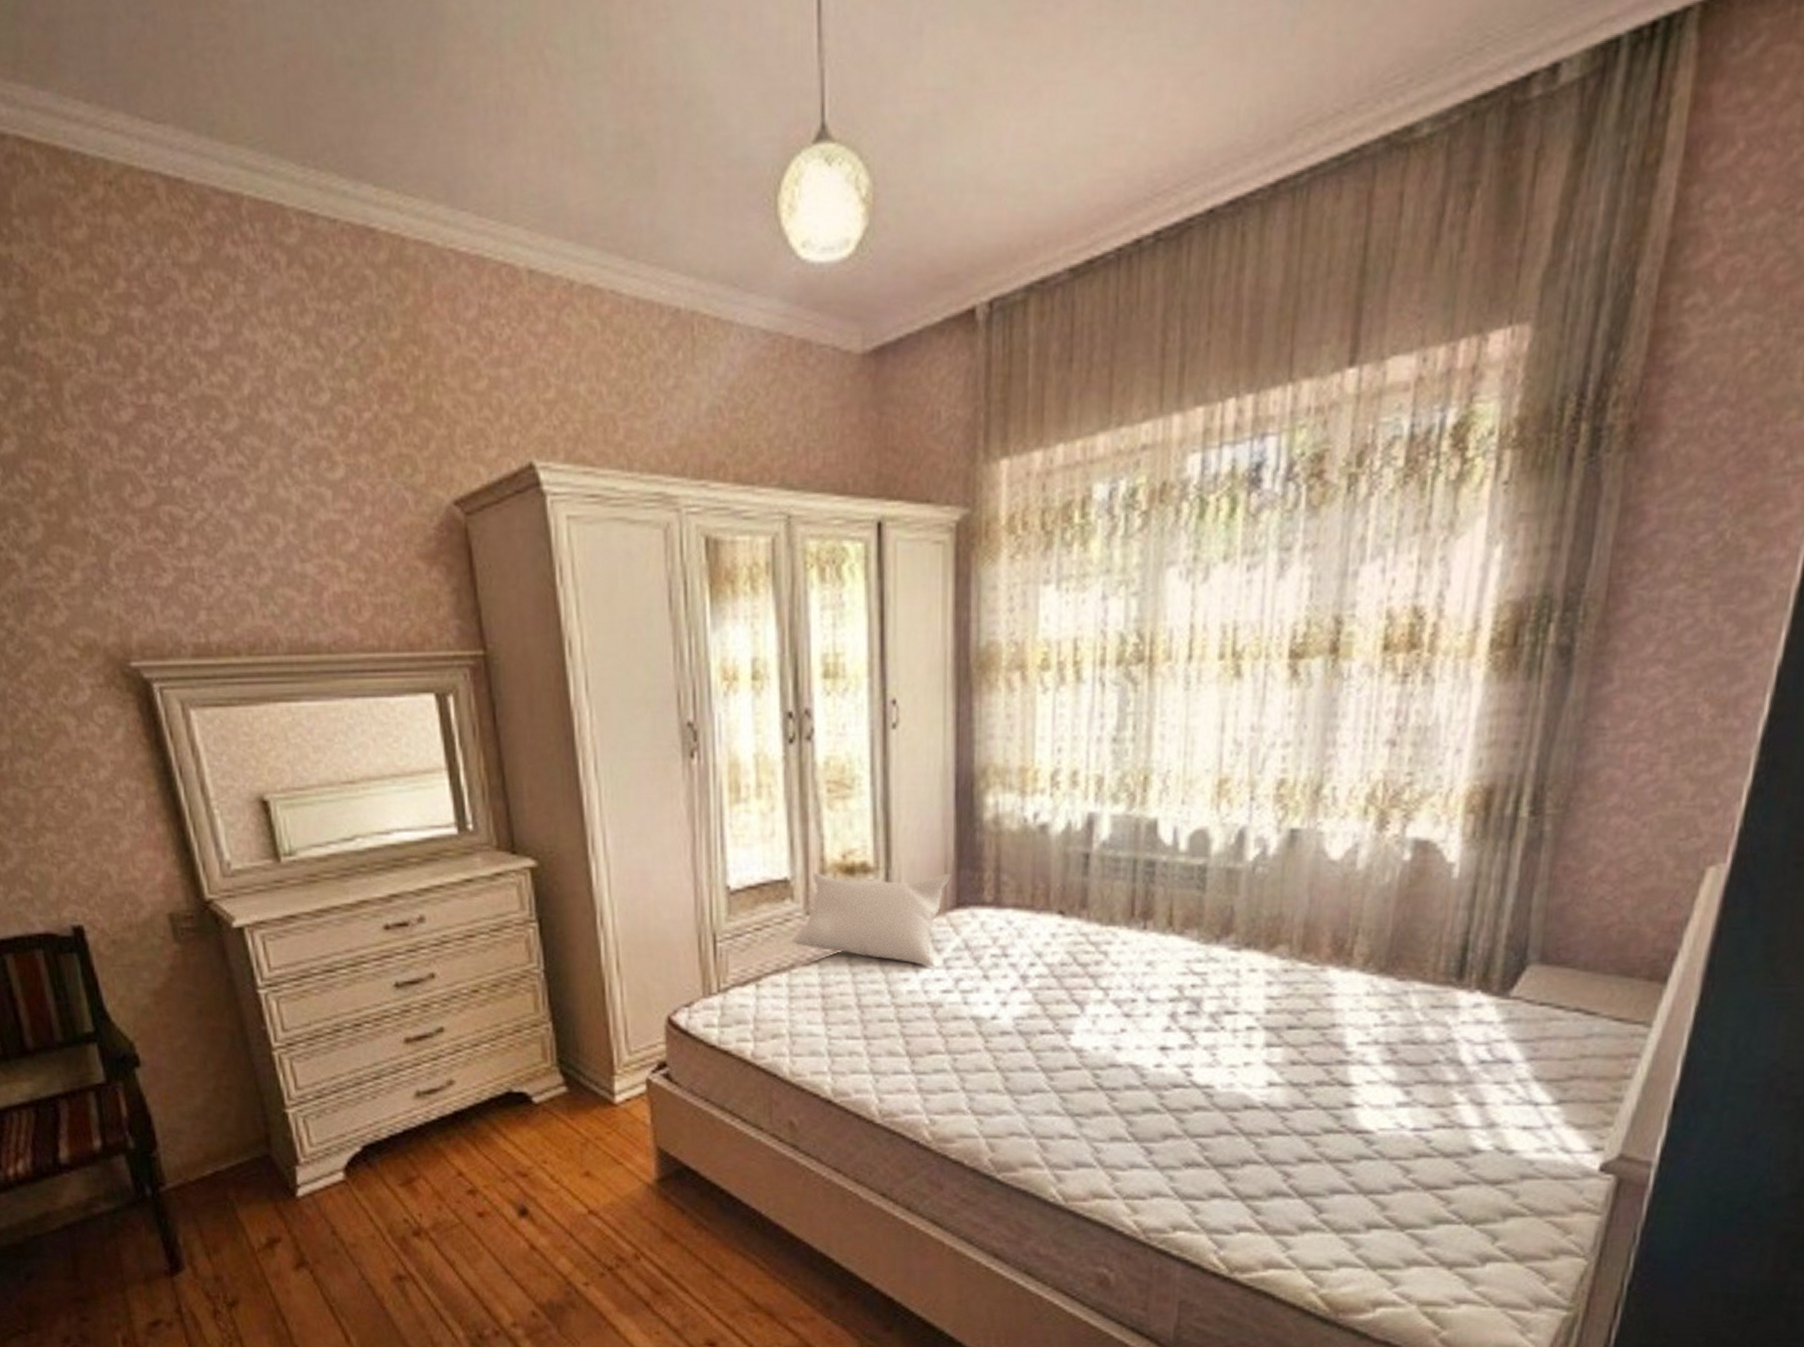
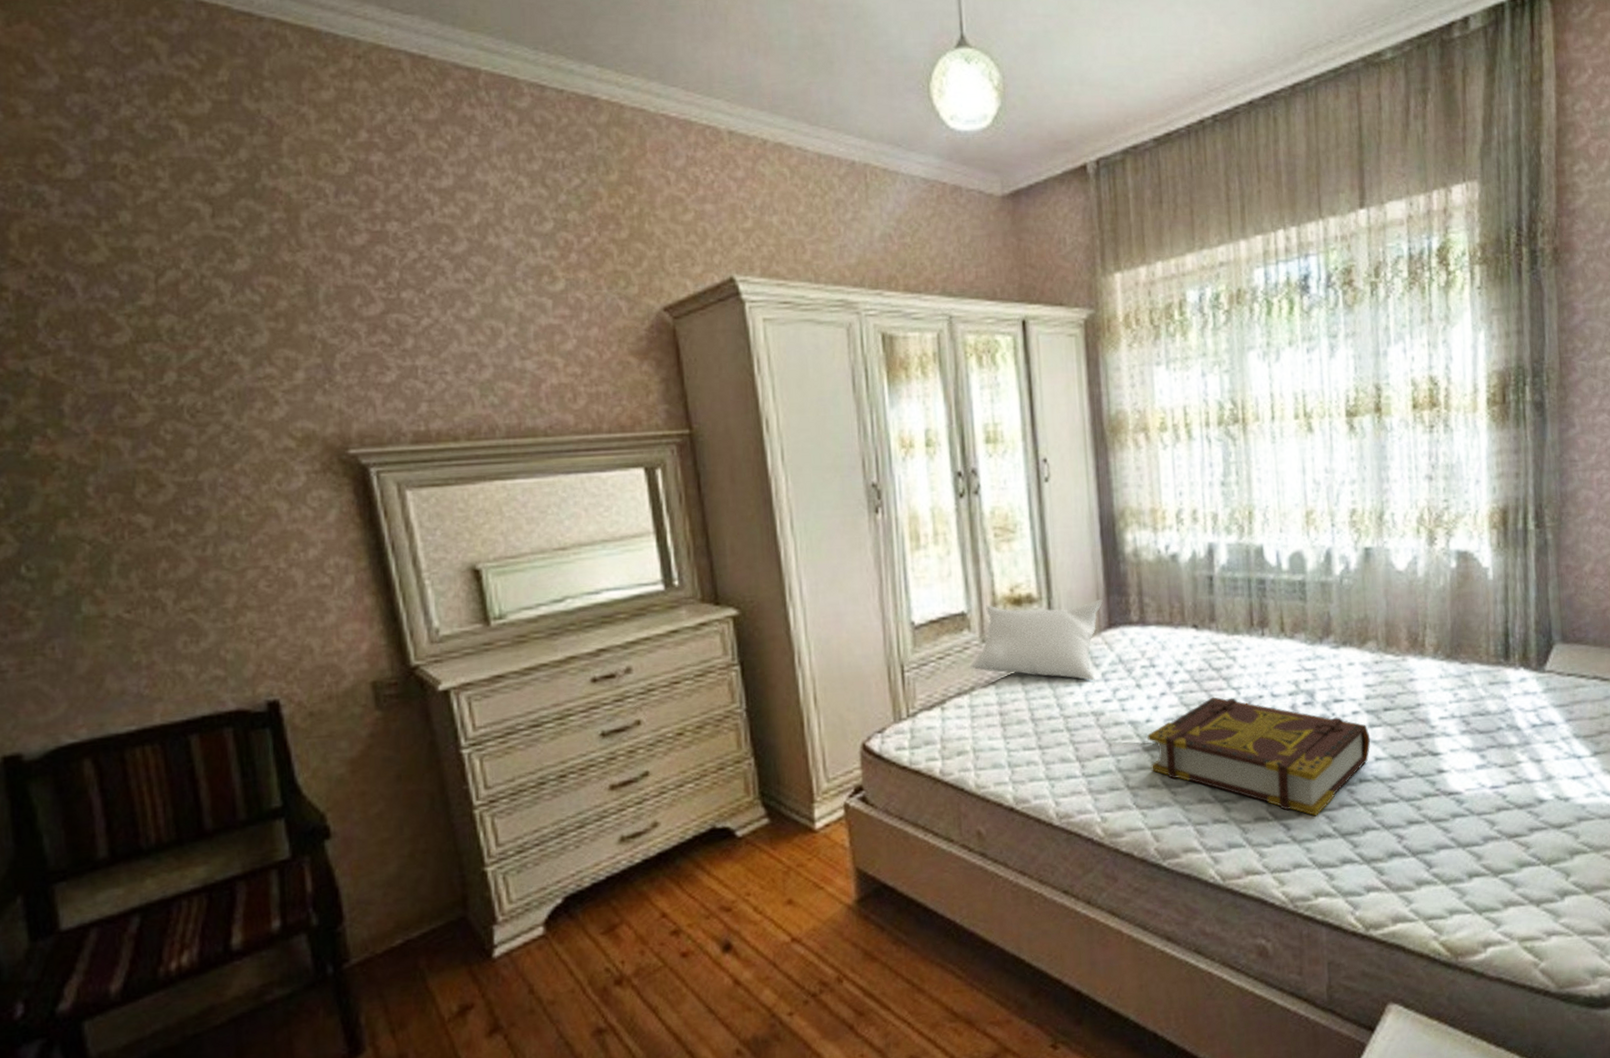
book: none [991,996,1266,1142] -> present [1147,697,1371,816]

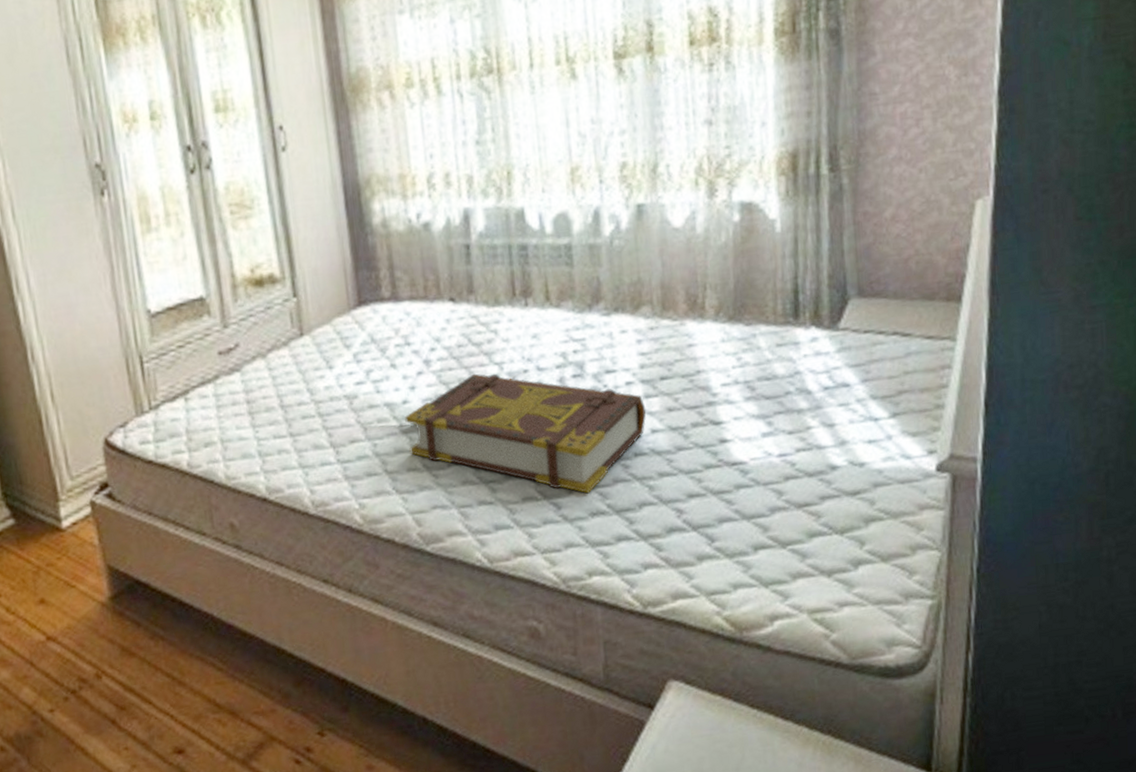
cushion: present [968,600,1103,681] -> none [210,276,351,363]

